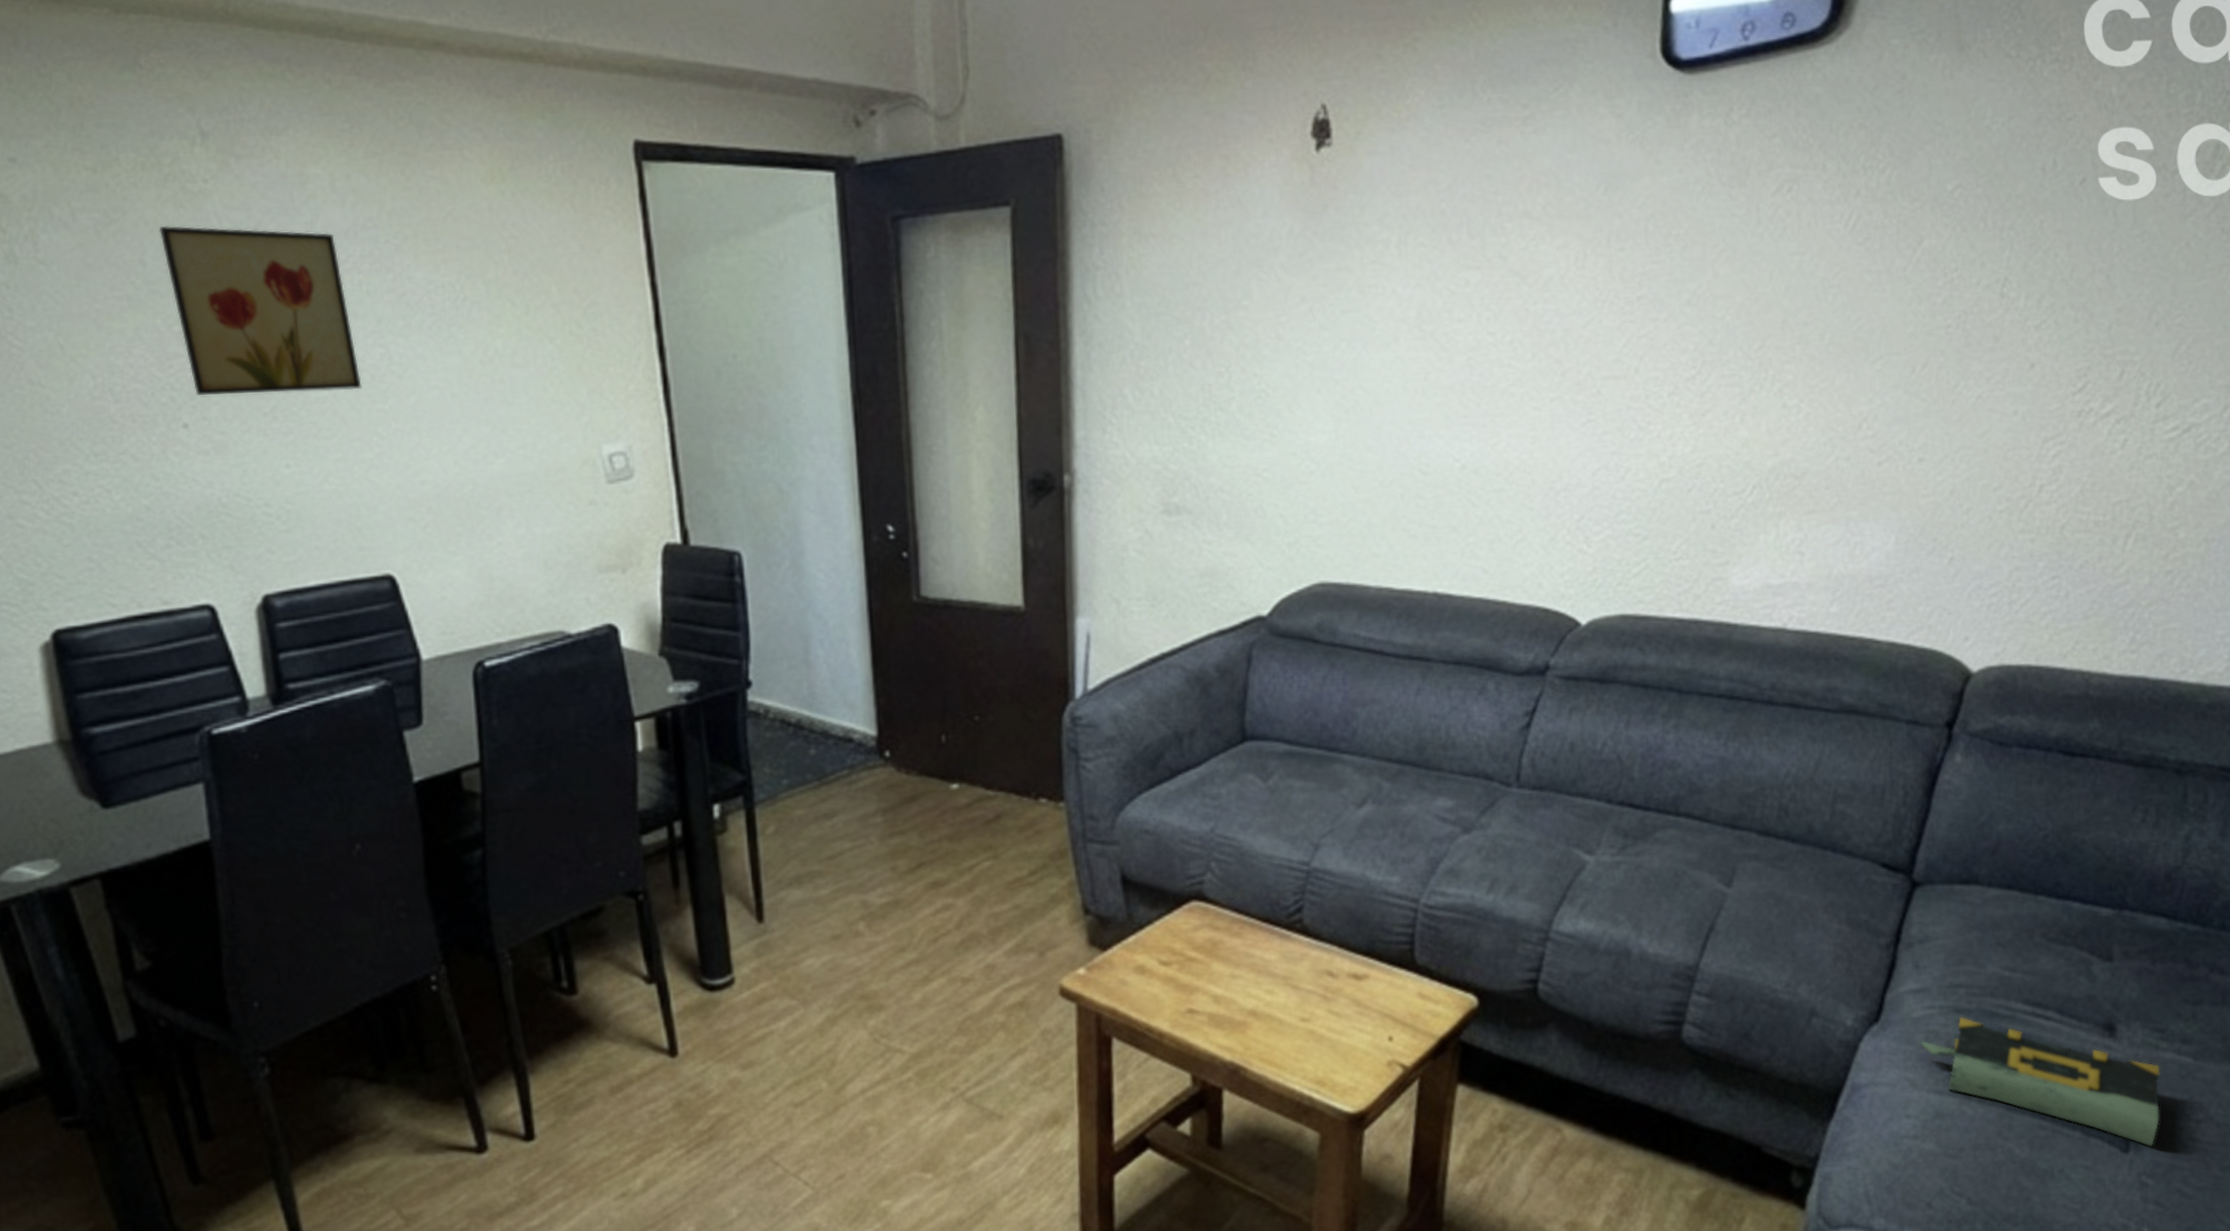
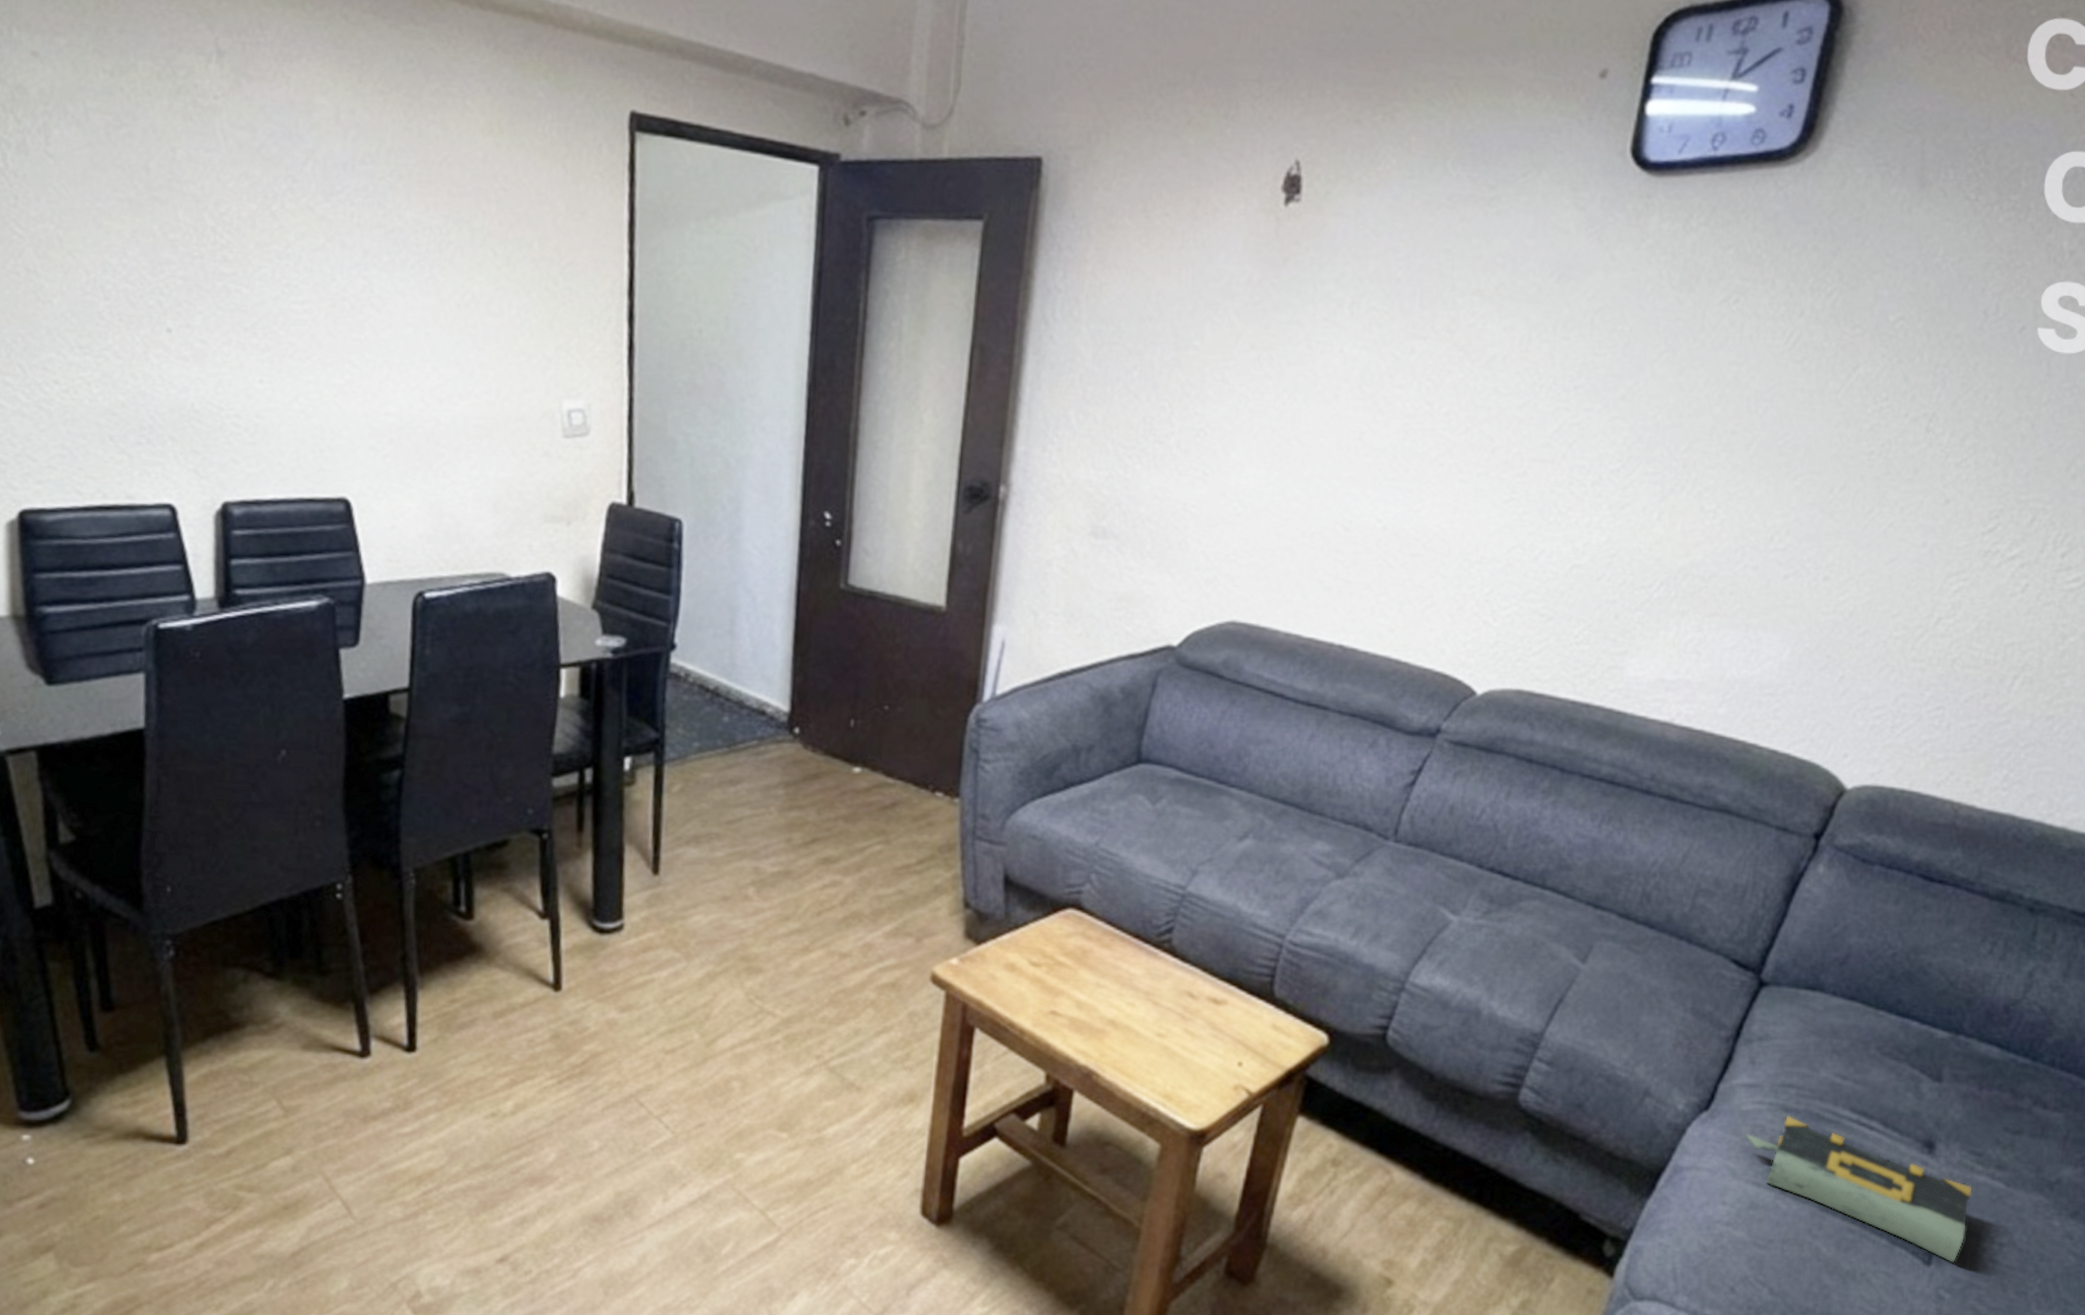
wall art: present [158,225,362,395] -> none [166,135,342,317]

